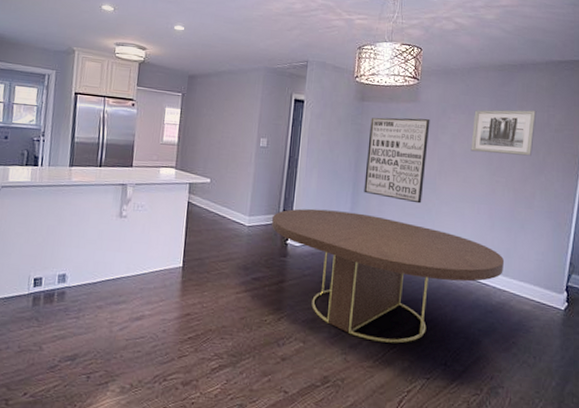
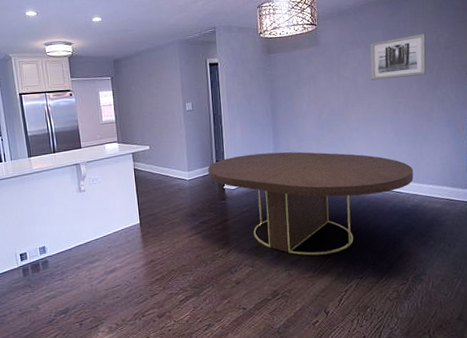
wall art: present [364,117,430,204] -> none [279,58,335,135]

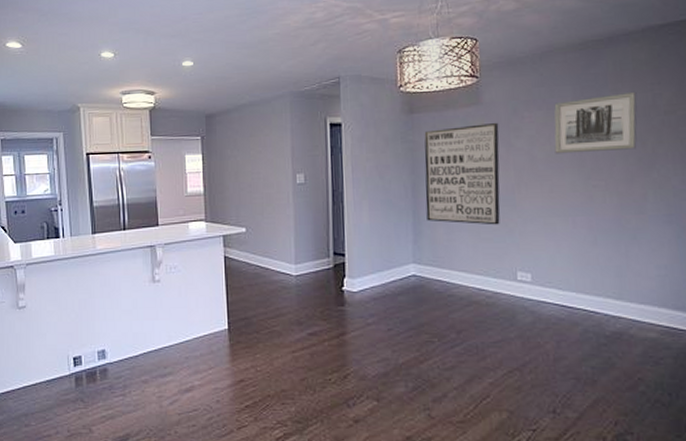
dining table: present [208,151,414,256] -> none [322,245,616,392]
wall art: none [279,58,335,135] -> present [424,122,501,225]

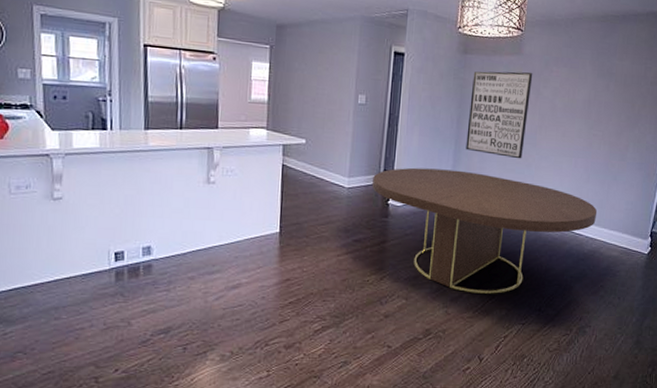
dining table: none [322,245,616,392] -> present [372,167,597,294]
wall art: present [554,91,637,154] -> none [571,62,635,109]

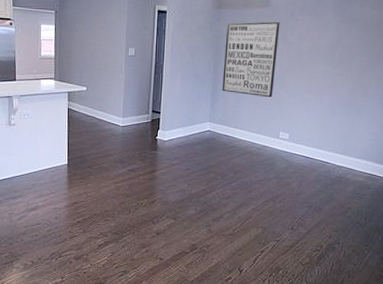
dining table: present [372,167,597,294] -> none [143,108,342,215]

